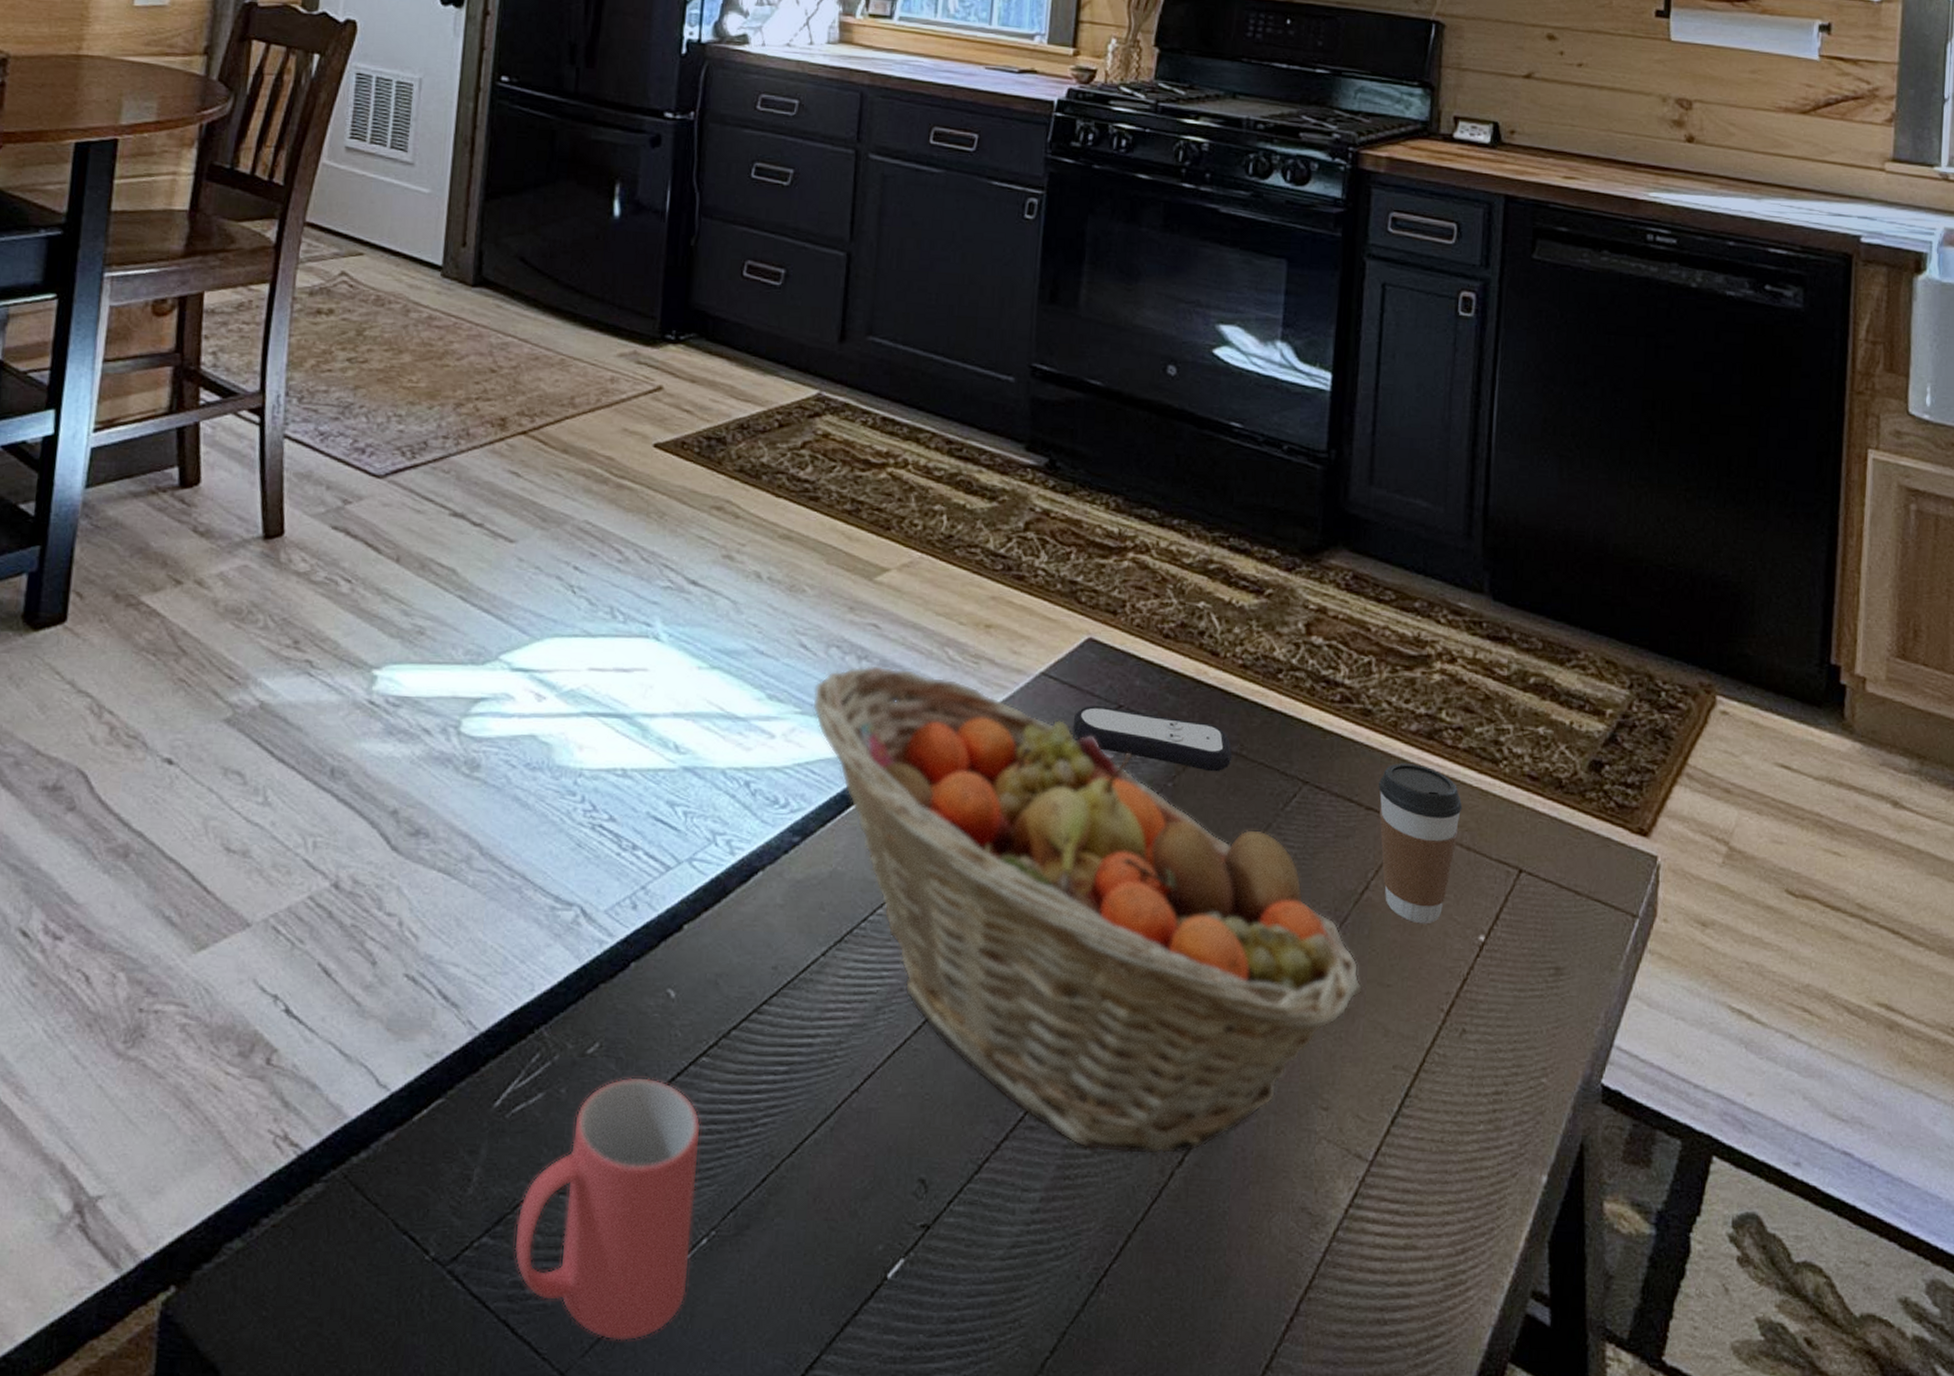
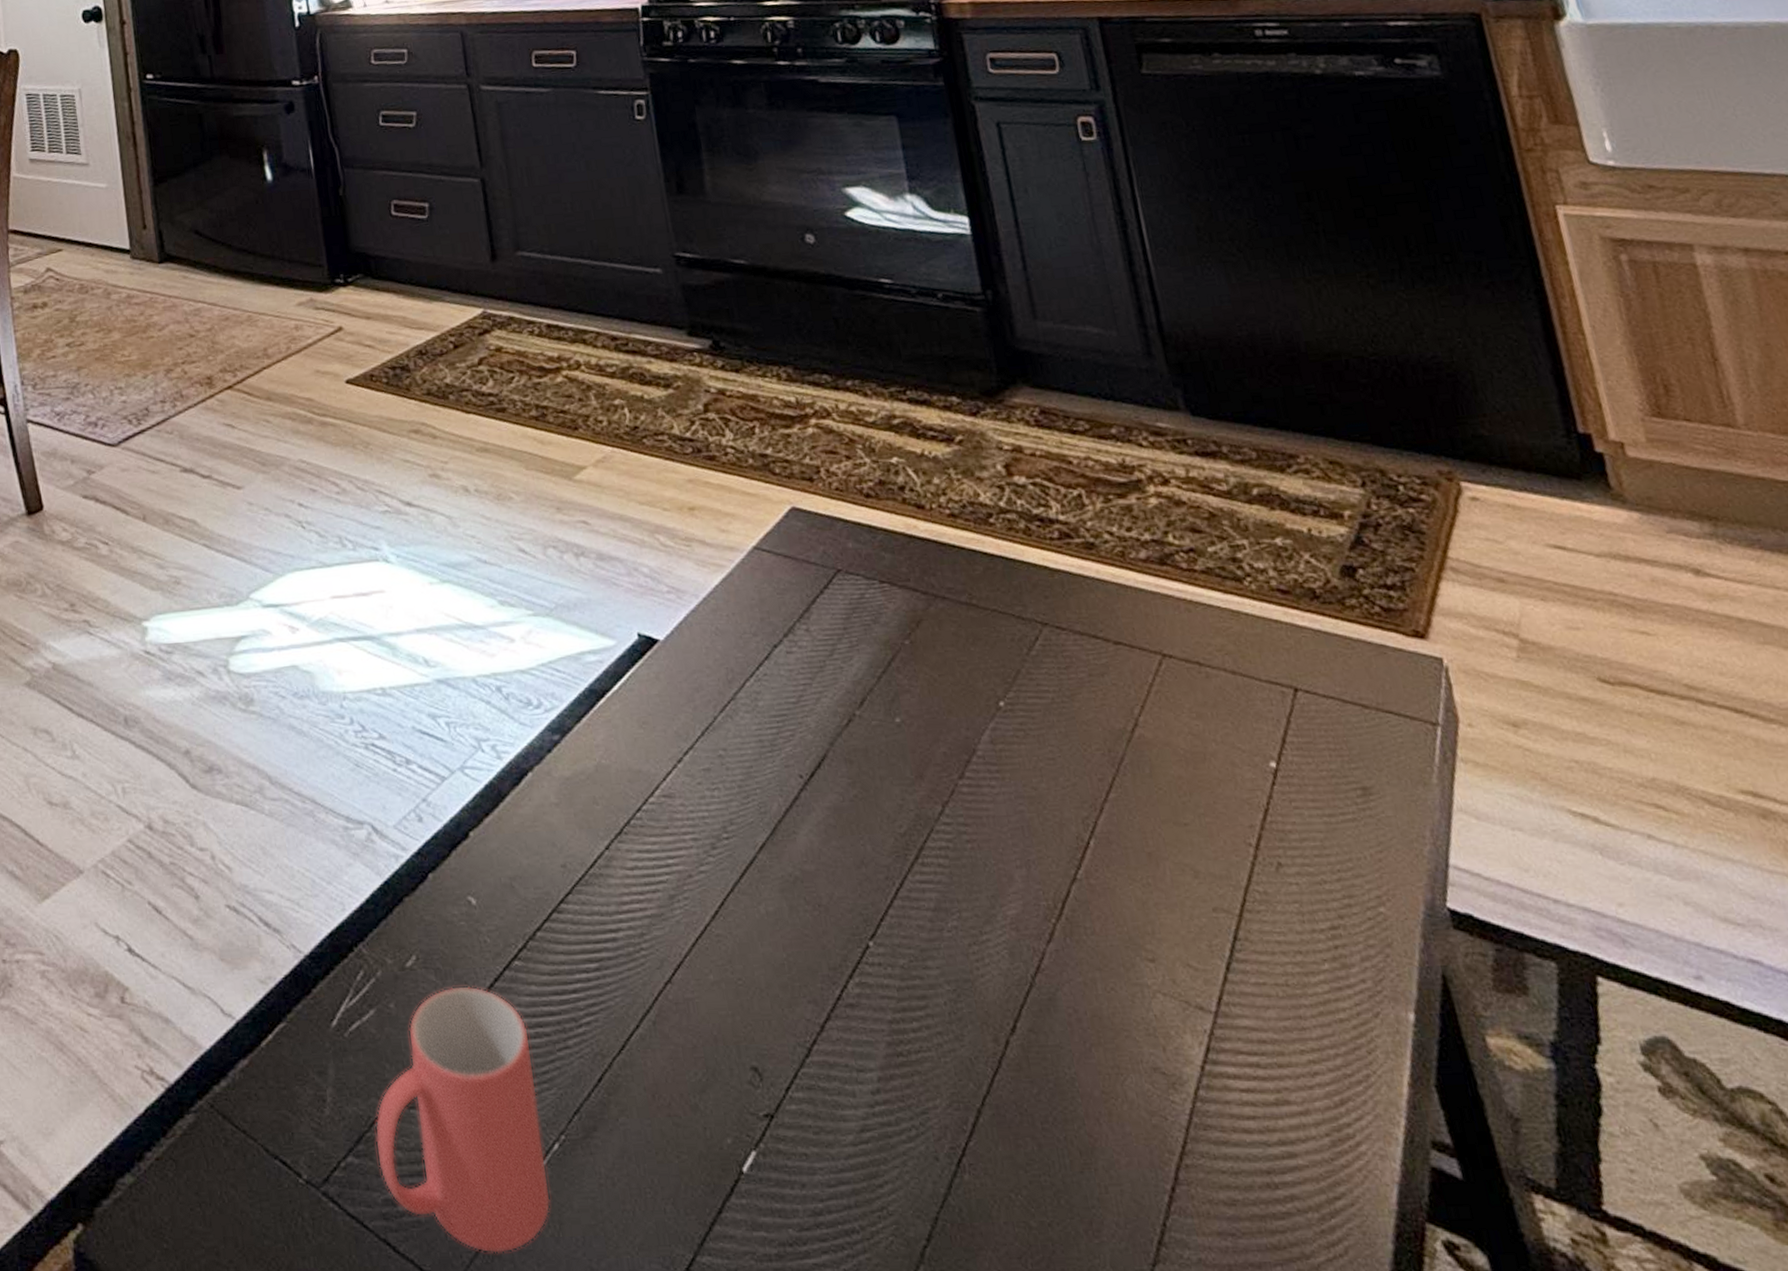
fruit basket: present [812,664,1363,1155] -> none [540,559,1159,1024]
remote control: present [1071,706,1232,772] -> none [795,572,964,625]
coffee cup: present [1379,763,1463,923] -> none [1120,592,1223,756]

